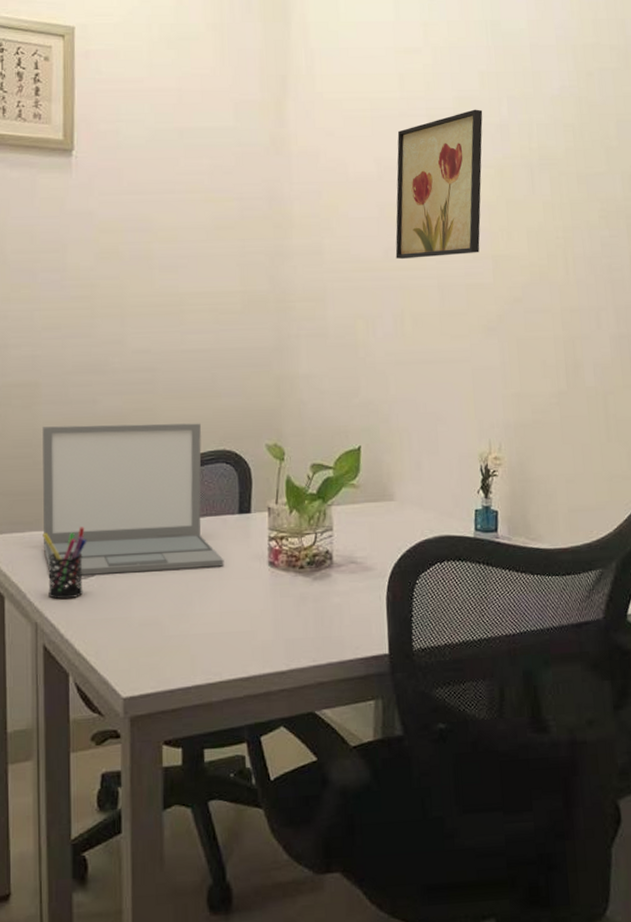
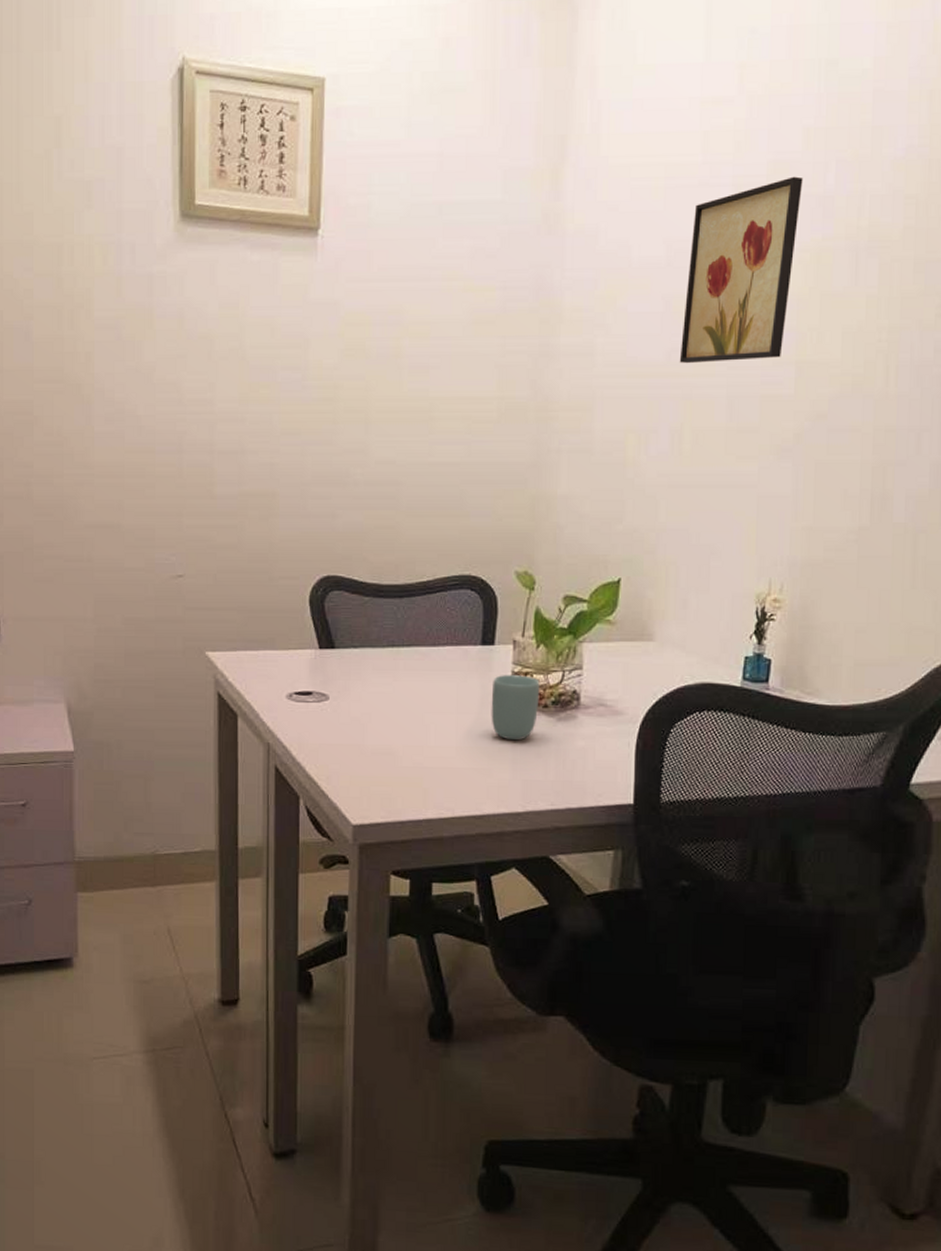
laptop: present [42,423,224,577] -> none [277,541,463,700]
pen holder: present [43,527,86,600] -> none [277,648,321,722]
cup: none [250,539,296,602] -> present [491,675,540,741]

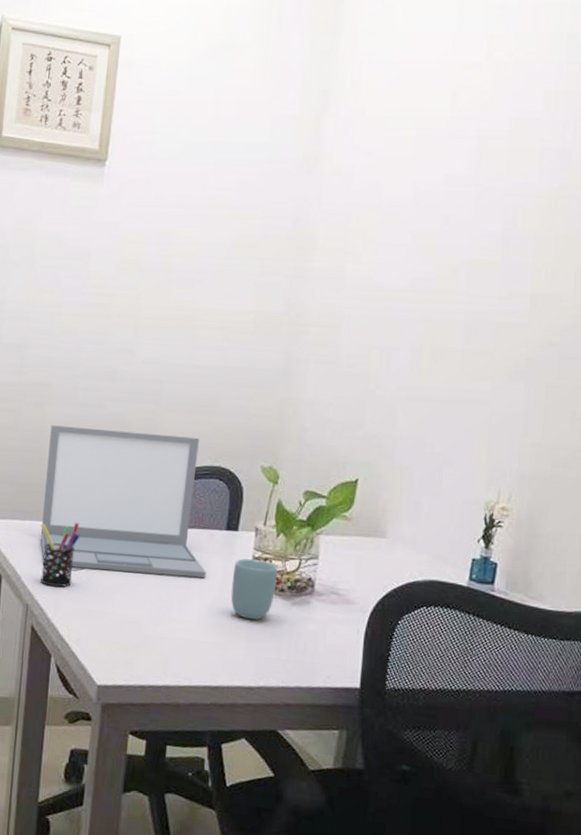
laptop: none [277,541,463,700] -> present [40,425,207,578]
pen holder: none [277,648,321,722] -> present [41,522,80,587]
wall art: present [679,176,803,364] -> none [422,132,543,291]

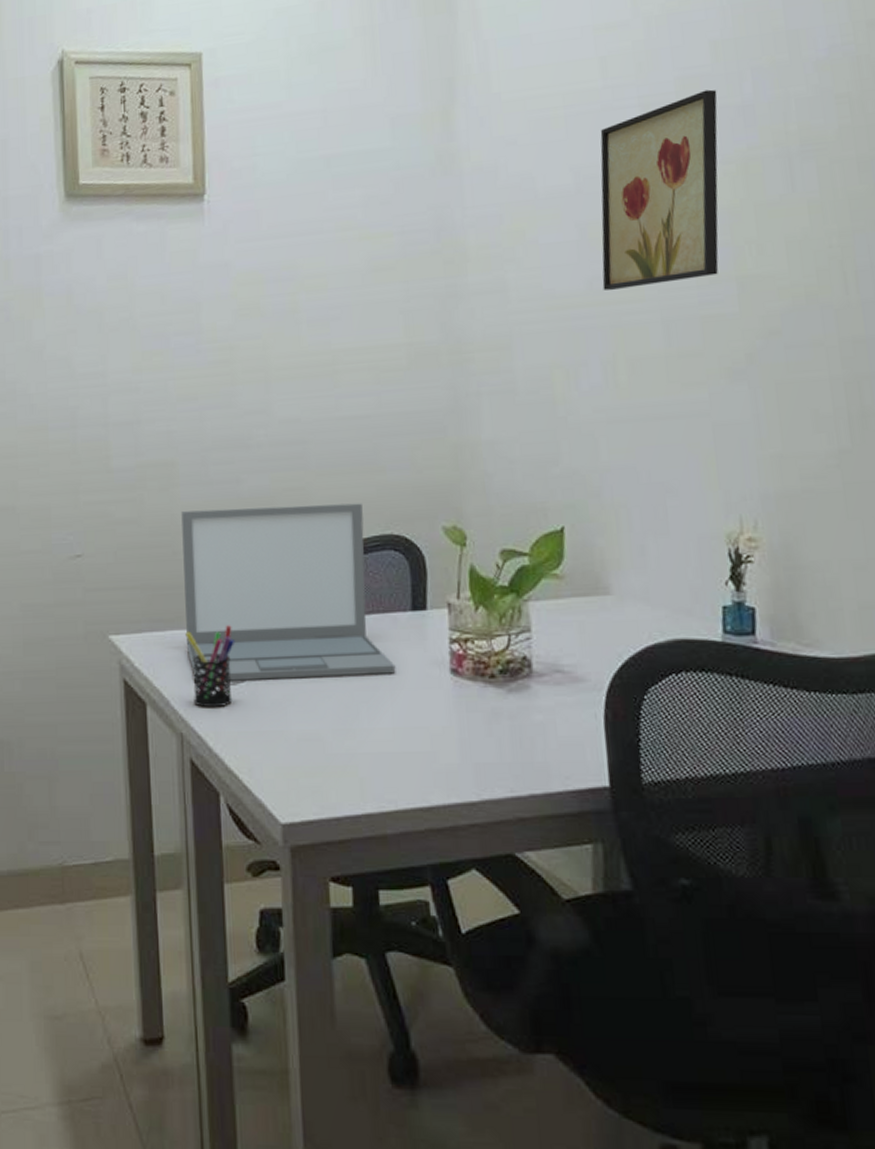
cup: present [230,558,278,620] -> none [428,642,485,718]
wall art: none [422,132,543,291] -> present [600,89,719,291]

